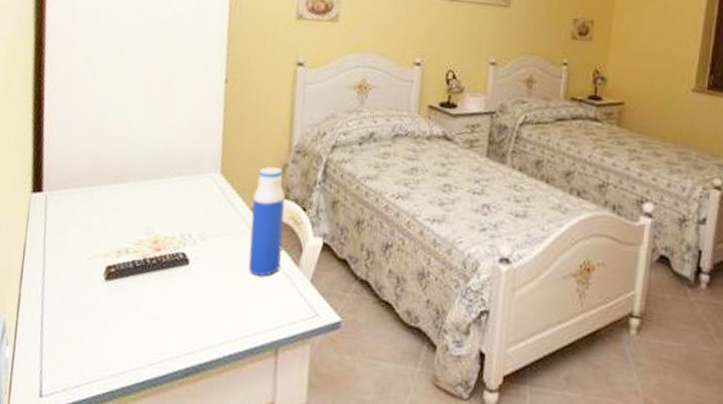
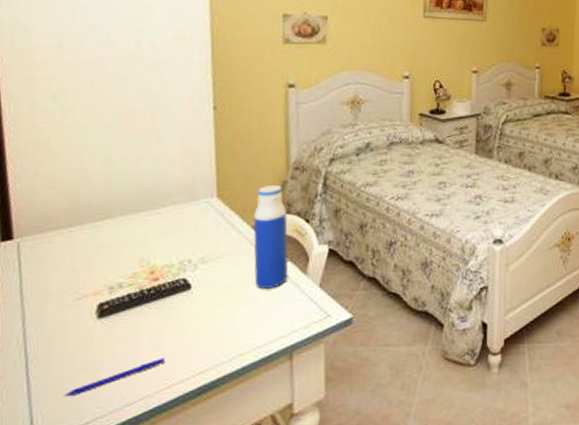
pen: none [69,330,159,354] -> present [63,357,165,398]

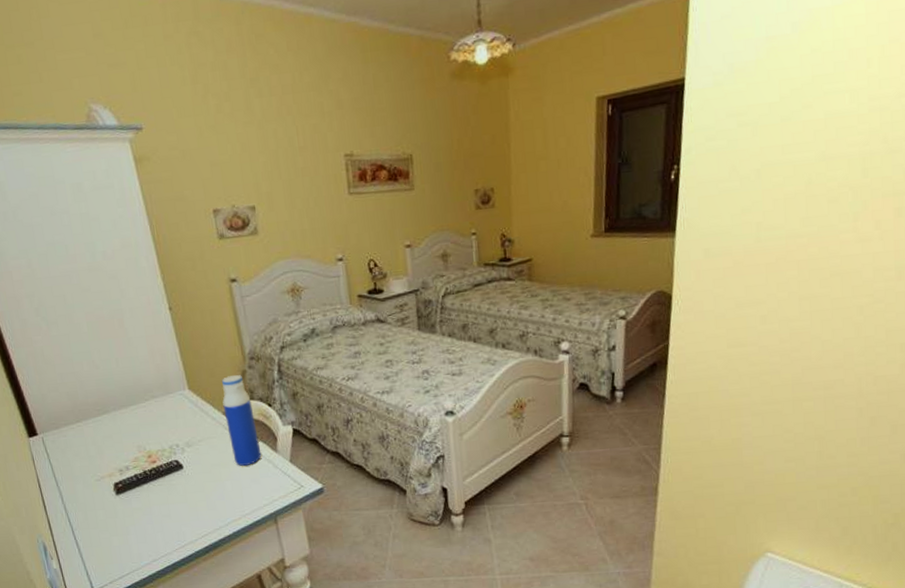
pen: present [63,357,165,398] -> none [105,524,175,556]

